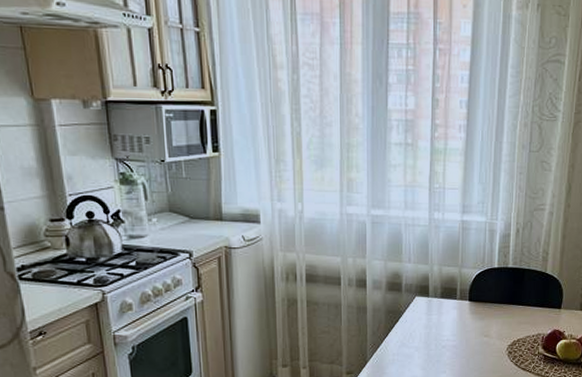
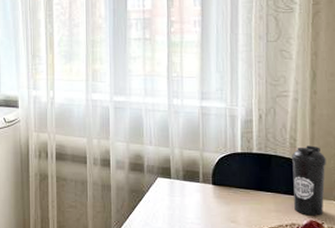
water bottle: none [541,258,572,326] -> present [292,145,326,216]

